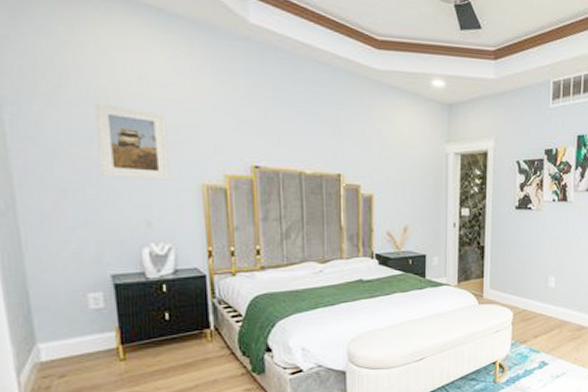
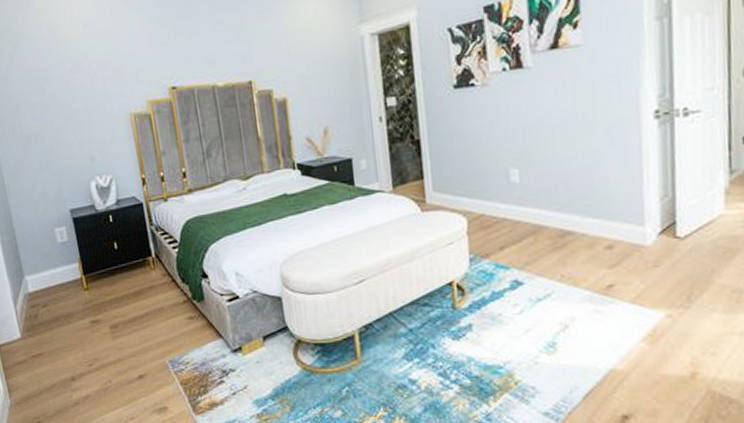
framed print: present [93,103,171,180] -> none [41,51,105,119]

